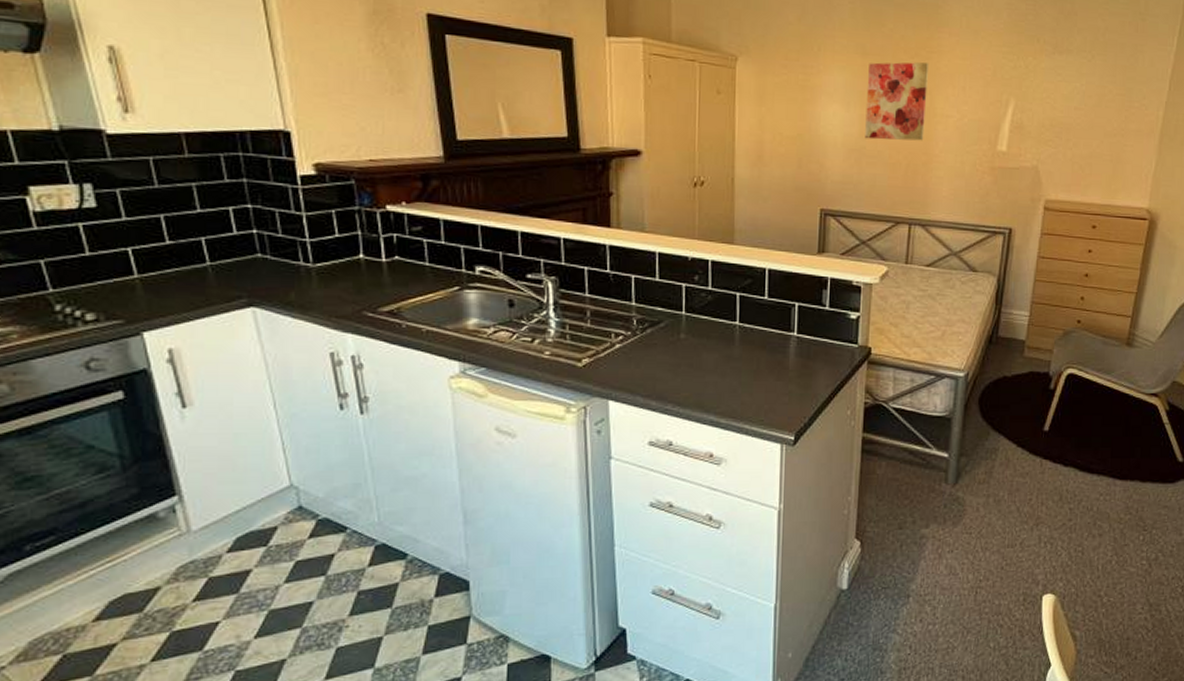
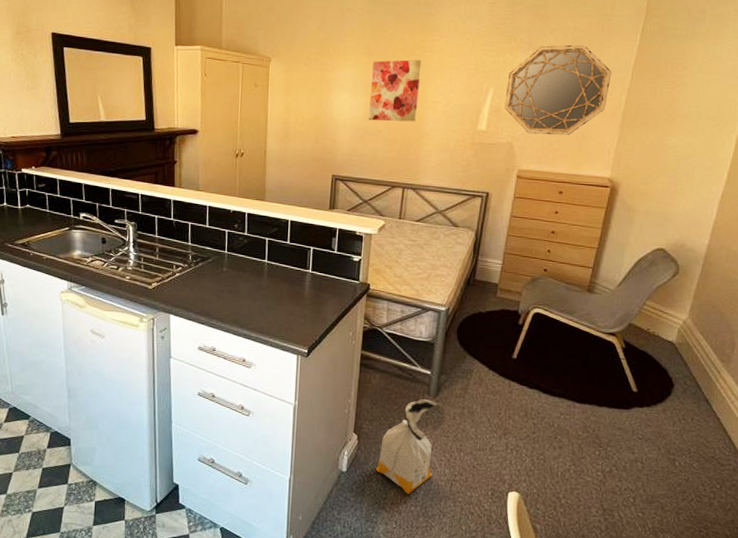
bag: none [883,489,957,611] -> present [375,399,438,495]
home mirror: none [1028,48,1147,158] -> present [504,44,612,135]

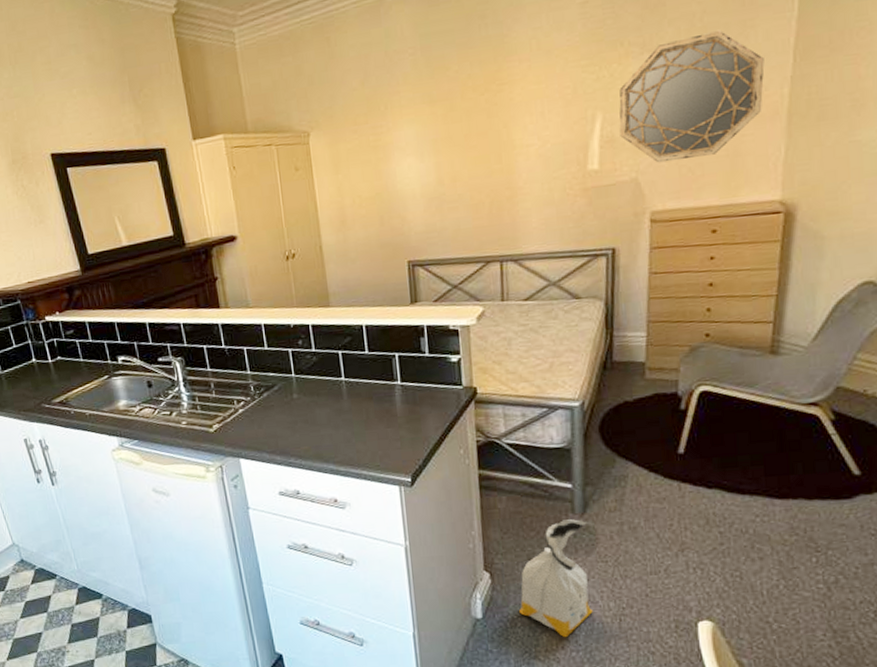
wall art: present [369,59,421,122] -> none [438,96,505,185]

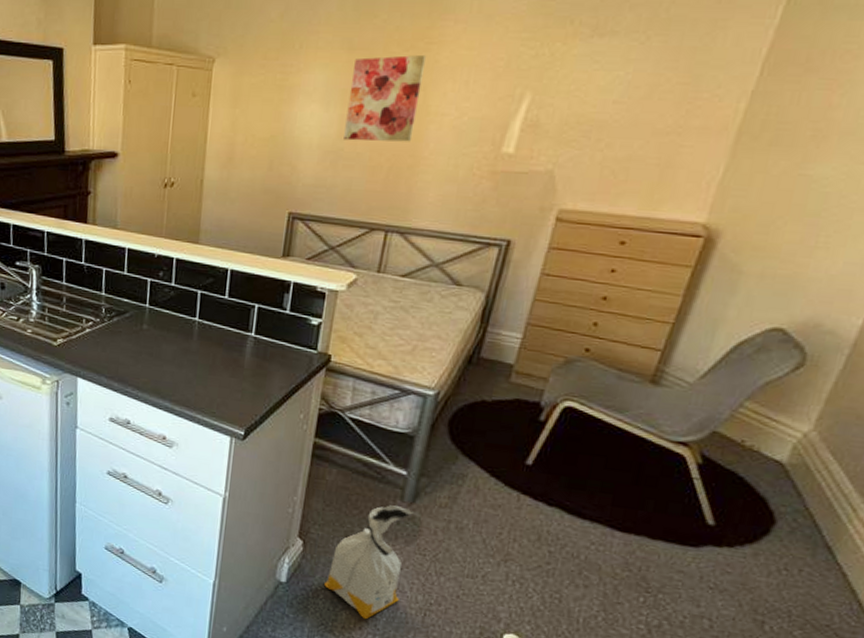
wall art: none [438,96,505,185] -> present [343,55,425,142]
home mirror: present [619,30,765,163] -> none [545,25,727,161]

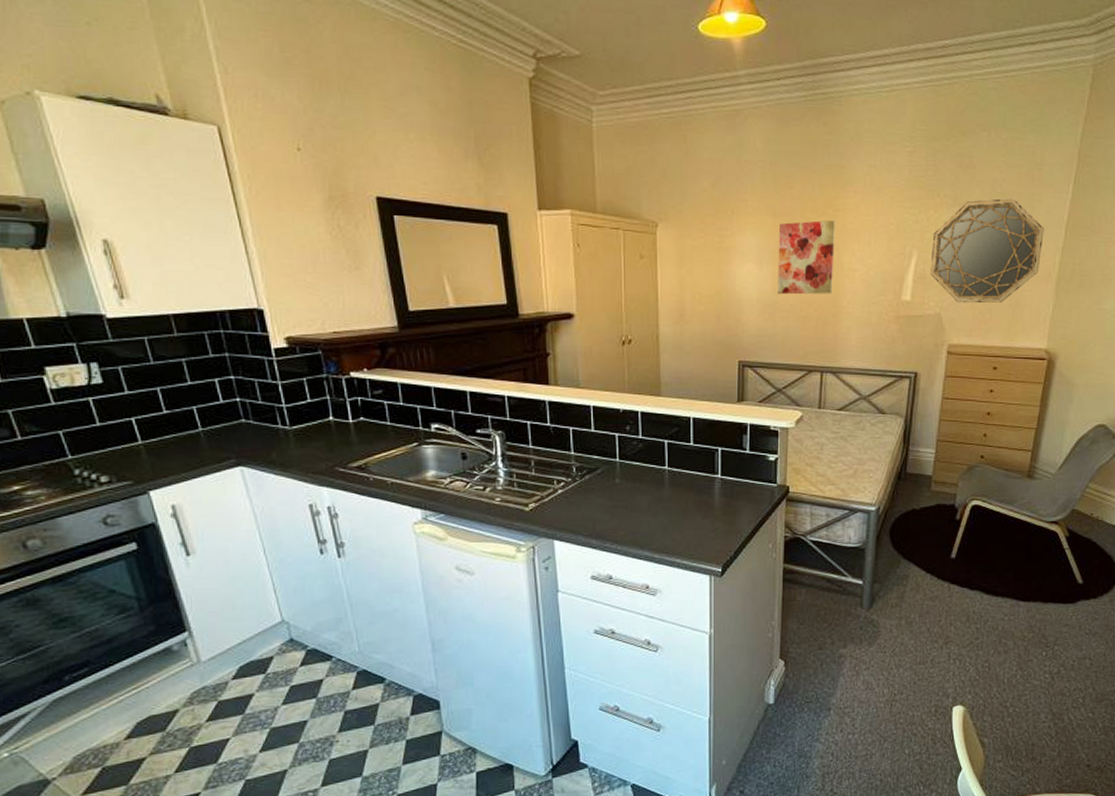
bag: present [323,505,414,620] -> none [806,613,872,722]
home mirror: none [545,25,727,161] -> present [930,198,1044,303]

